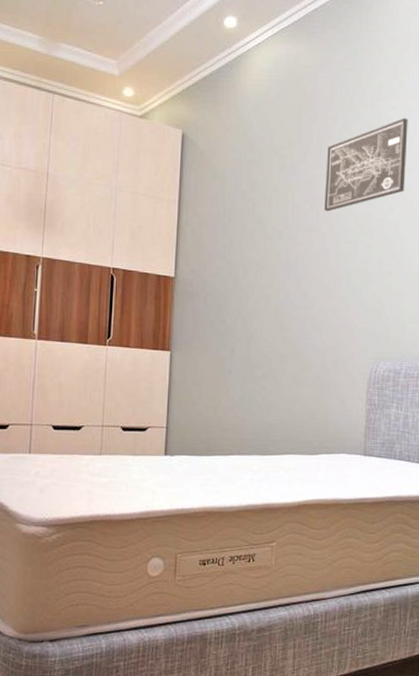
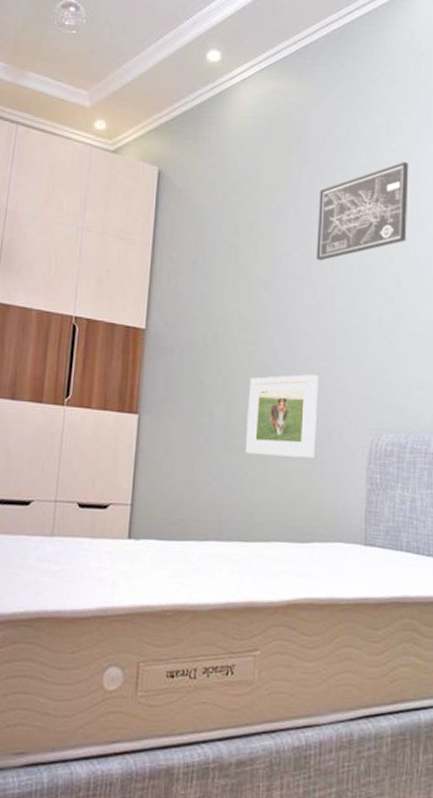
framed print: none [263,313,326,384] -> present [246,374,319,458]

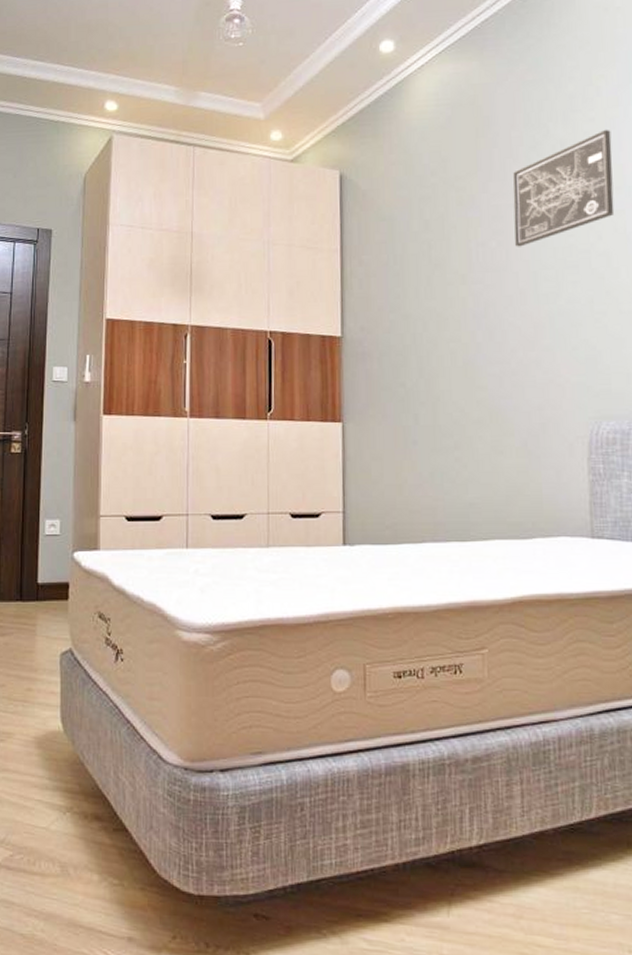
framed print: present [246,374,319,458] -> none [454,367,530,454]

